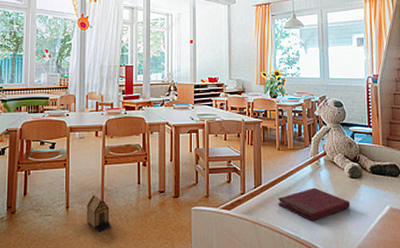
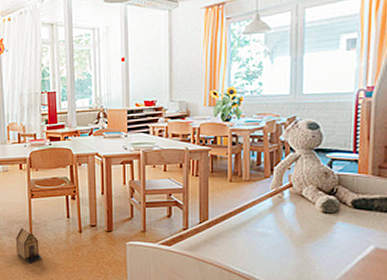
book: present [277,187,350,221] -> none [227,223,321,260]

